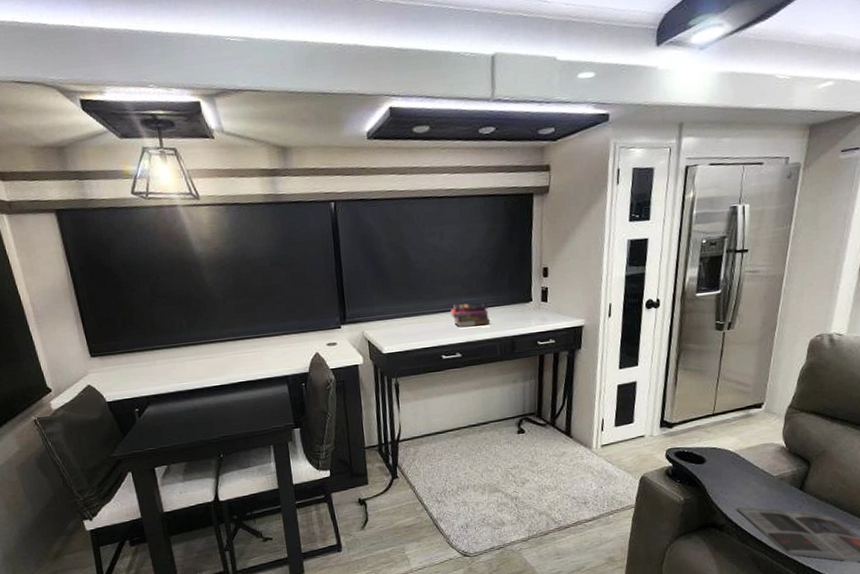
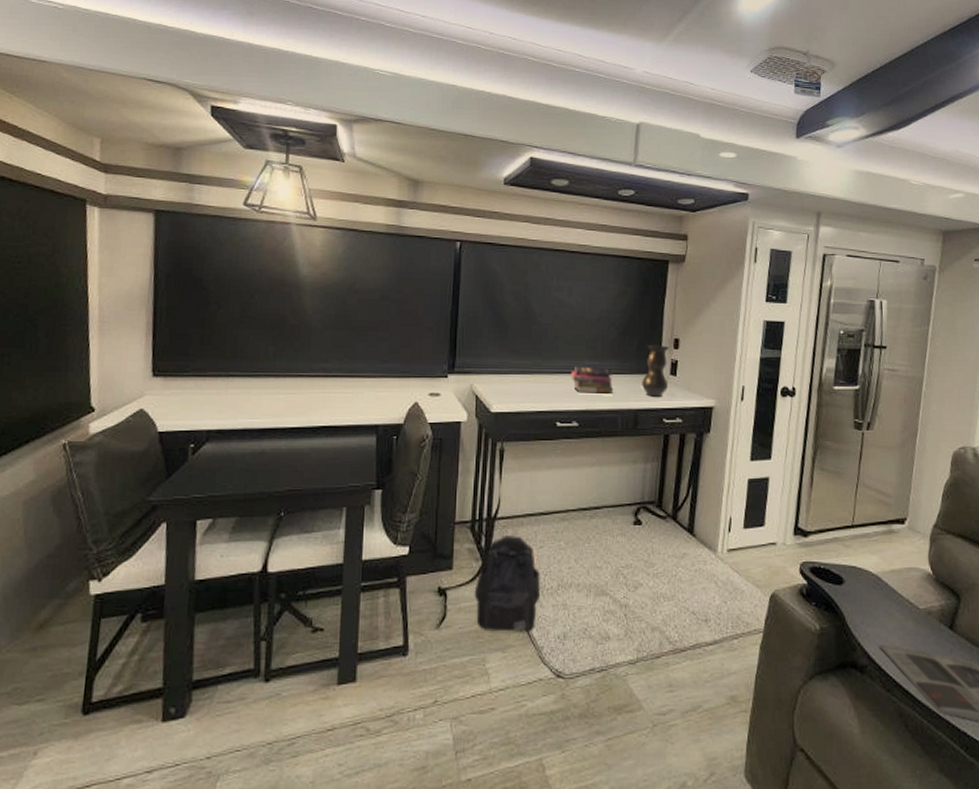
backpack: none [388,452,443,527] -> present [474,536,540,632]
vase: none [516,275,541,324] -> present [642,345,670,397]

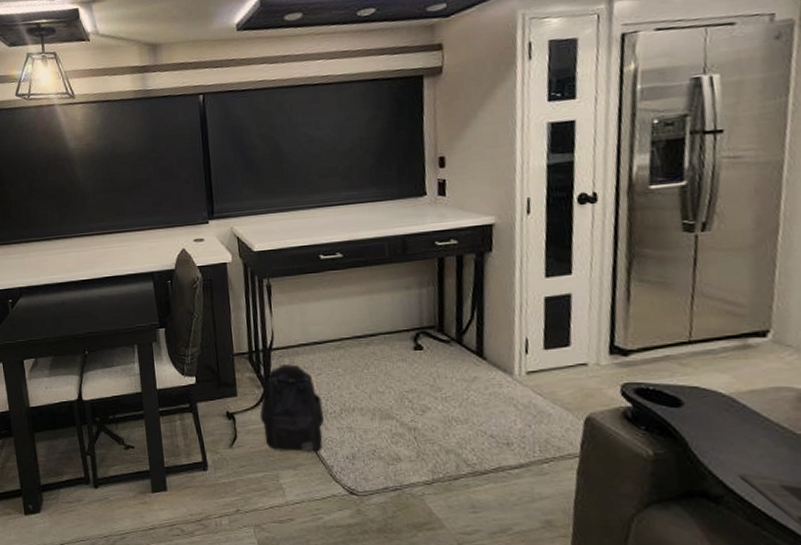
books: present [571,366,614,394] -> none [328,196,377,225]
vase: present [642,345,670,397] -> none [406,165,438,221]

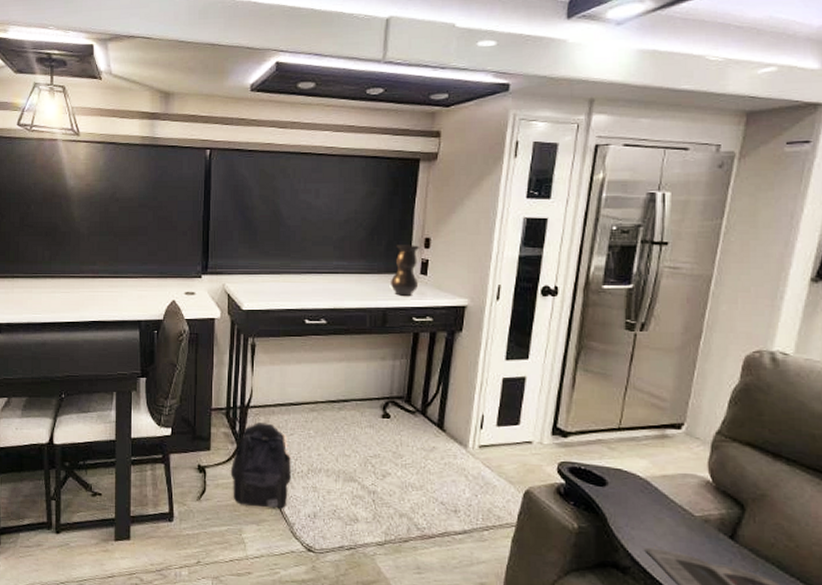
vase: none [406,165,438,221] -> present [391,245,420,296]

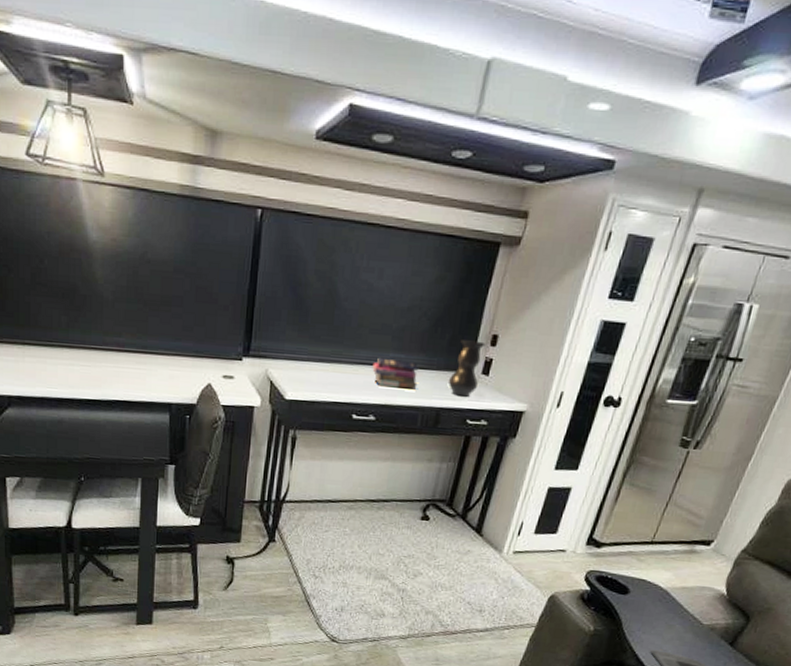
backpack: present [230,422,291,509] -> none [259,517,323,602]
books: none [318,266,362,293] -> present [372,357,418,389]

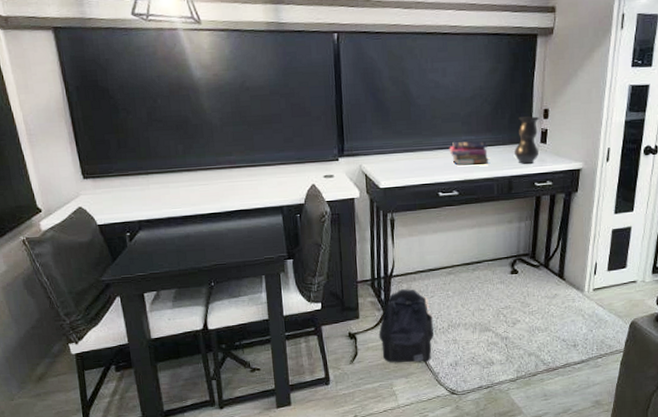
backpack: none [259,517,323,602] -> present [378,289,434,363]

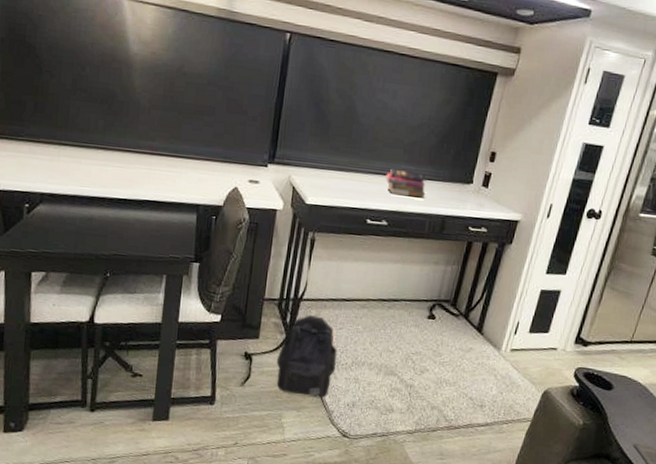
vase: present [515,116,540,164] -> none [453,155,486,206]

